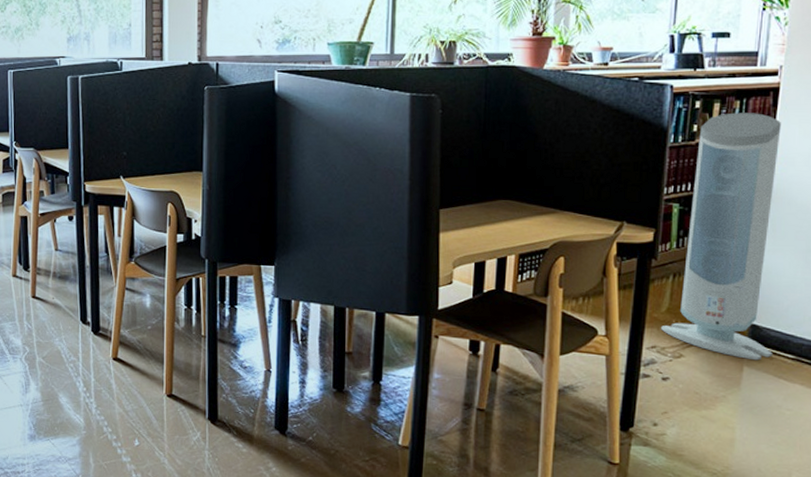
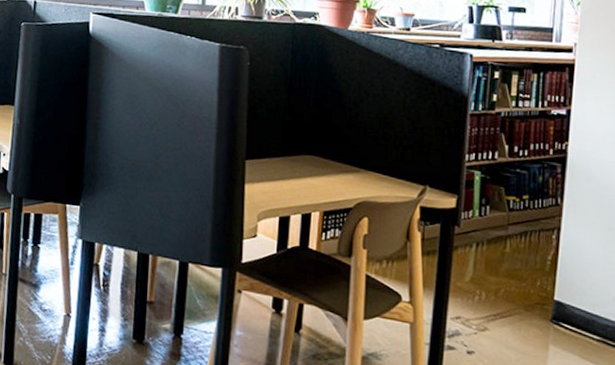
air purifier: present [661,112,781,361] -> none [465,85,578,340]

